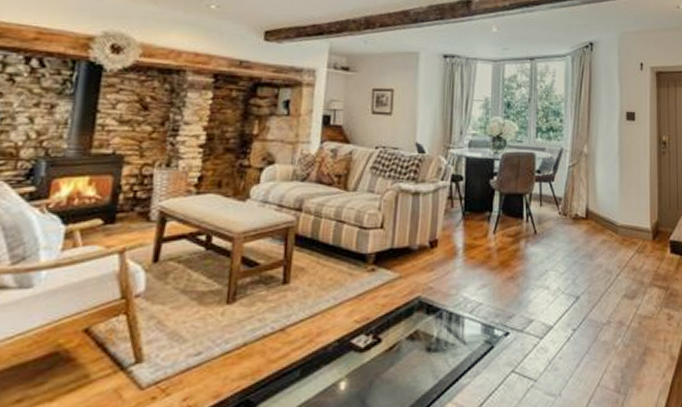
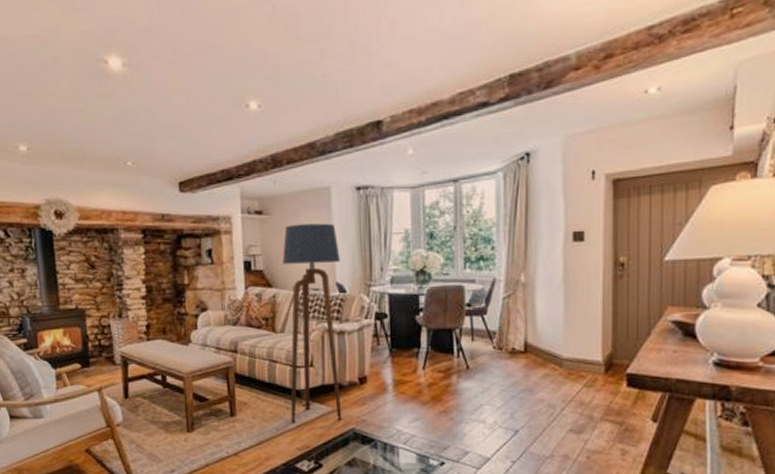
floor lamp: none [352,83,422,291] -> present [283,223,342,423]

